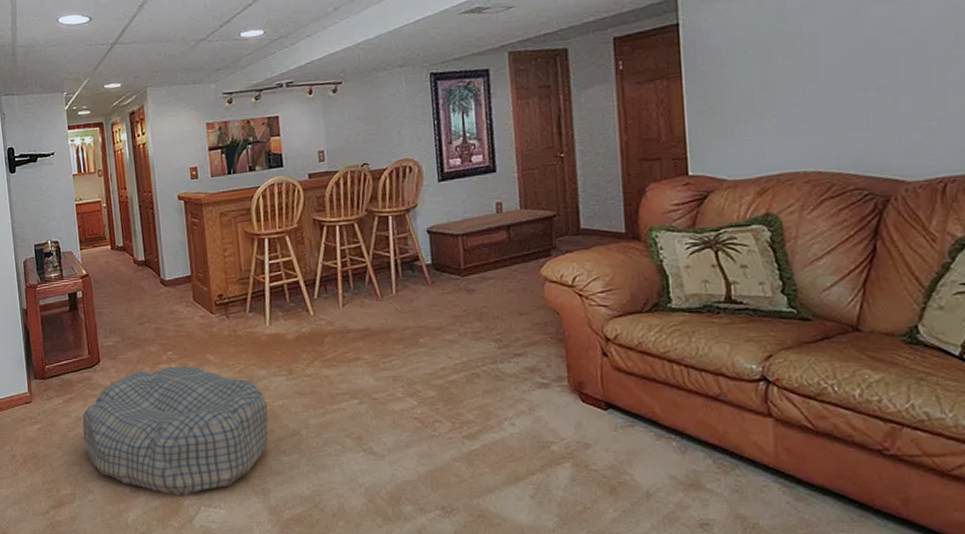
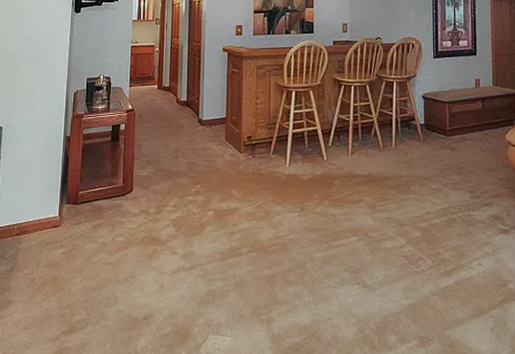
dog bed: present [82,366,269,496] -> none [105,198,280,324]

